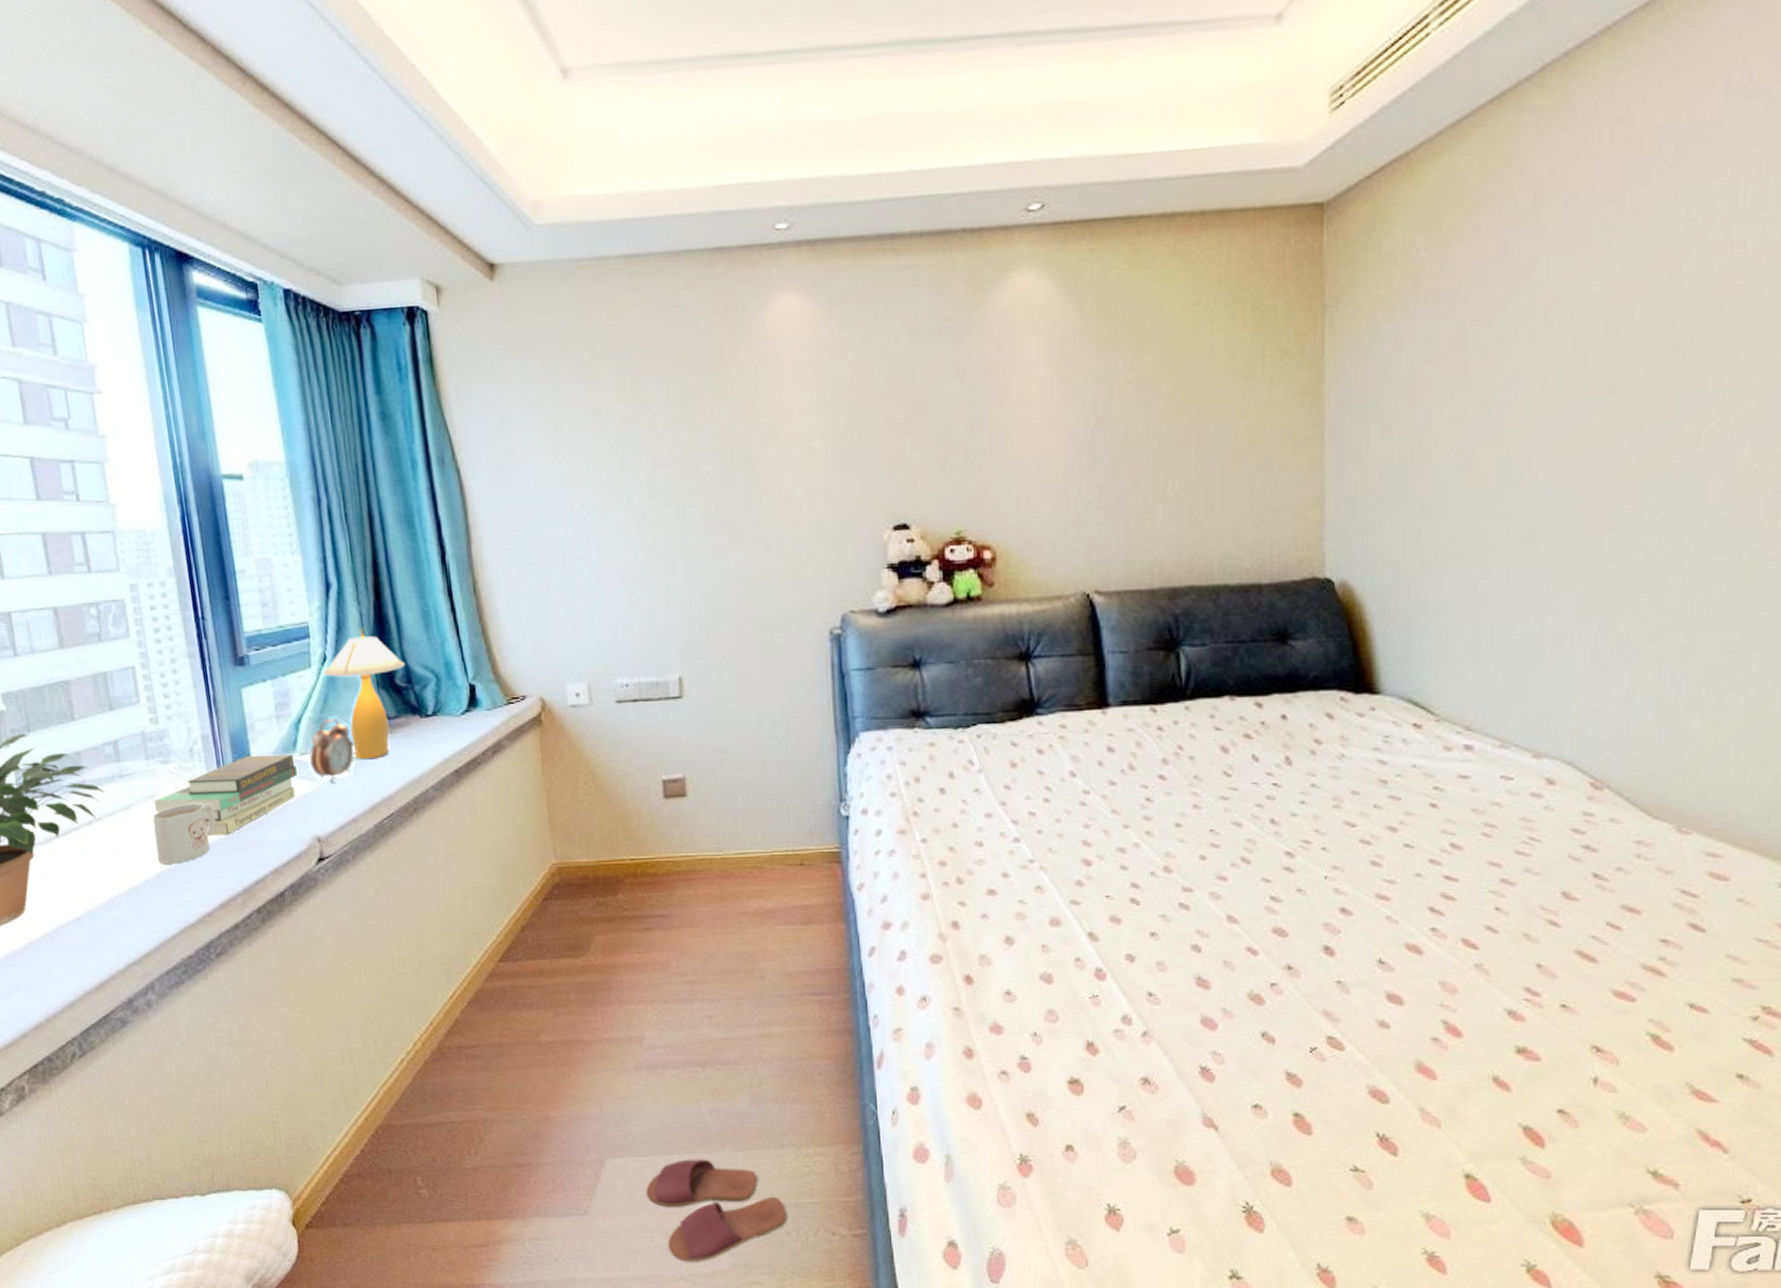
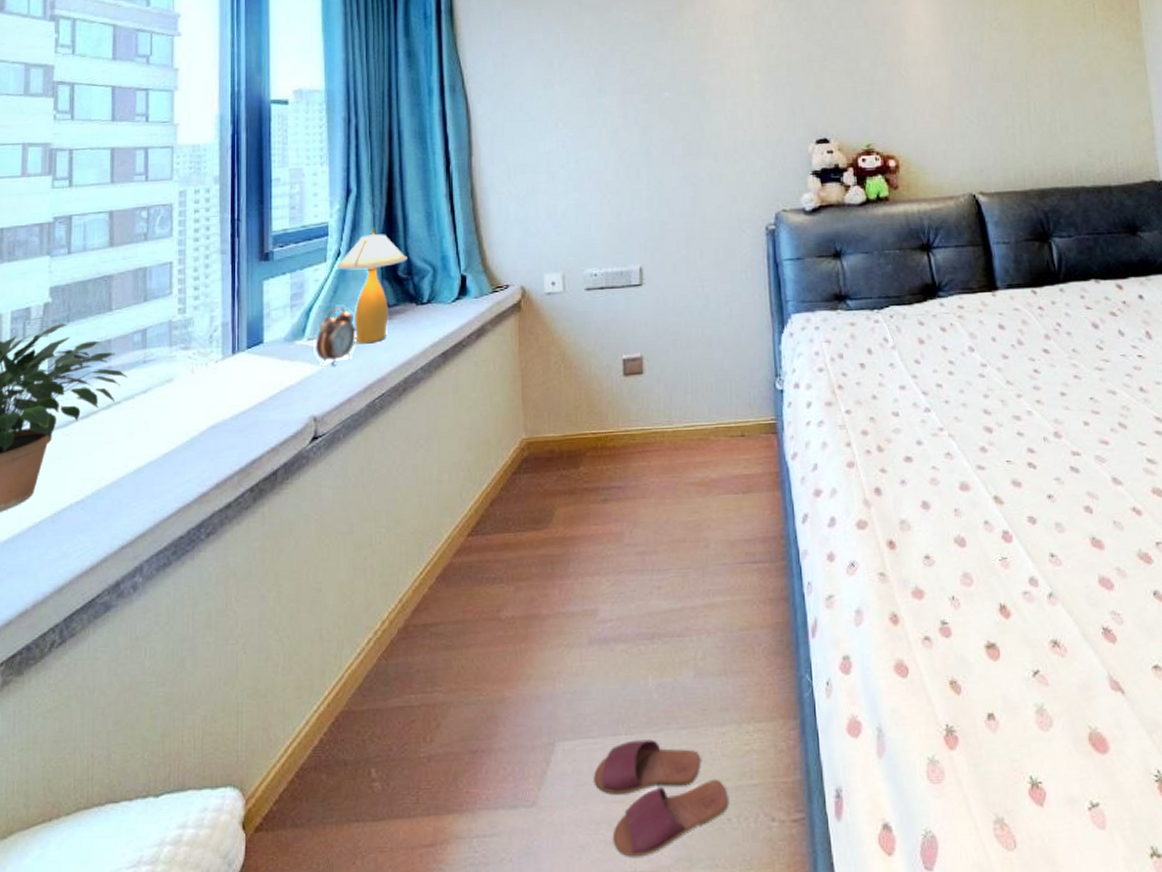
mug: present [152,803,216,865] -> none [165,386,224,446]
books: present [153,754,298,836] -> none [170,339,303,417]

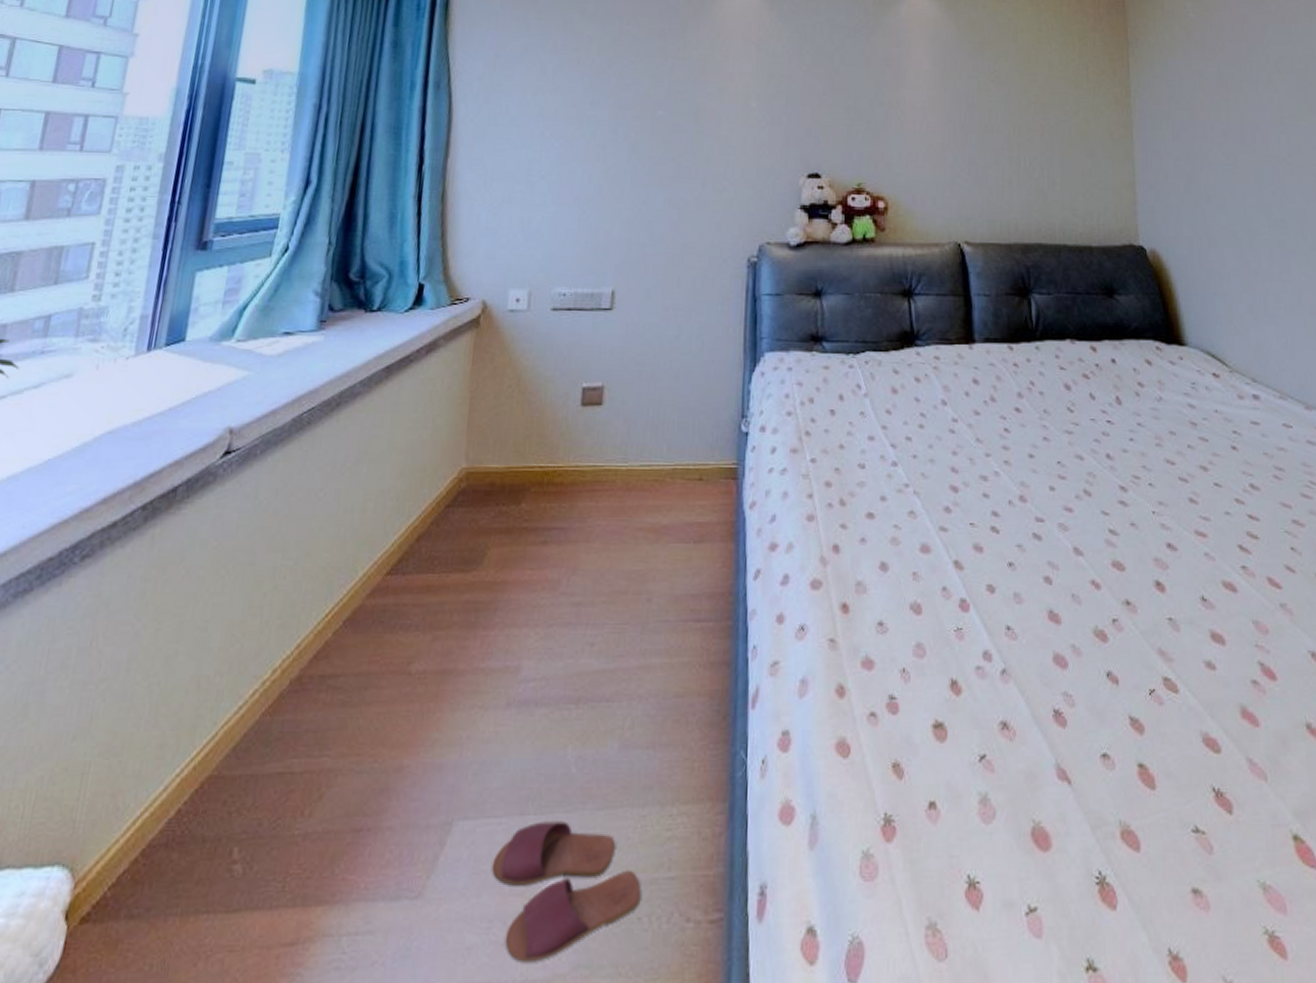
alarm clock: present [315,307,356,365] -> none [243,308,294,371]
table lamp: present [336,226,407,344] -> none [282,223,363,351]

